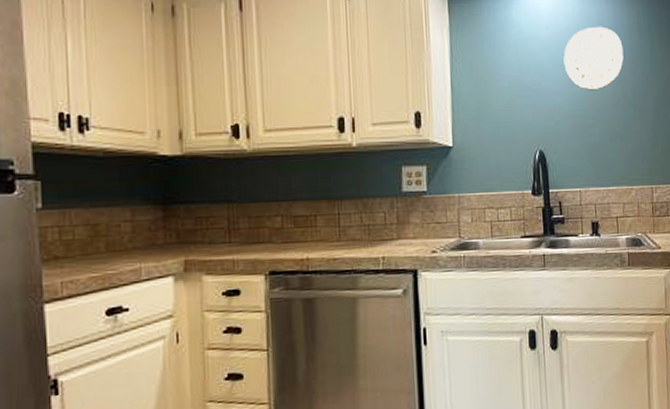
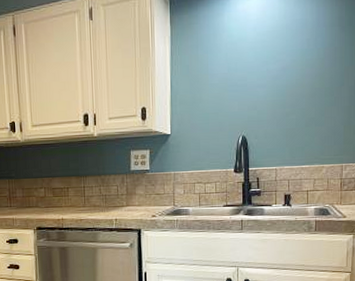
decorative plate: present [563,26,624,90] -> none [268,25,324,83]

